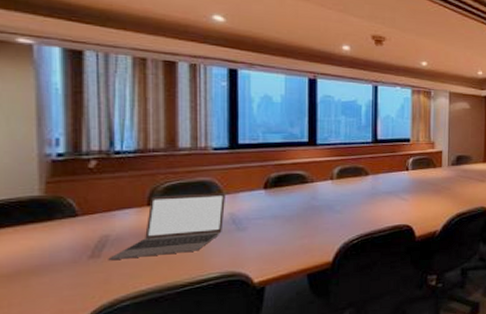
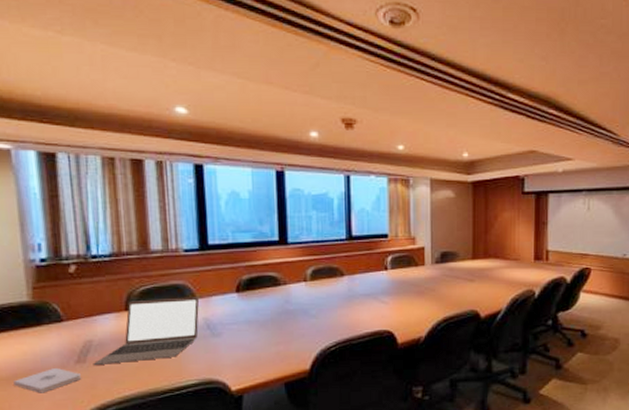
notepad: none [16,264,95,290] -> present [13,368,82,393]

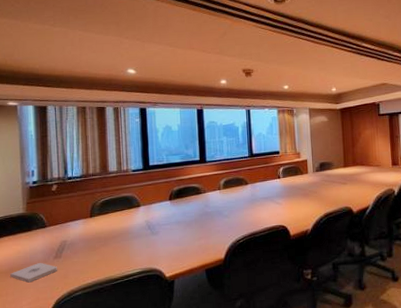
laptop: present [93,297,200,365] -> none [66,205,143,259]

